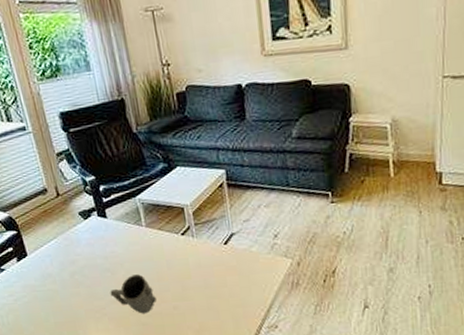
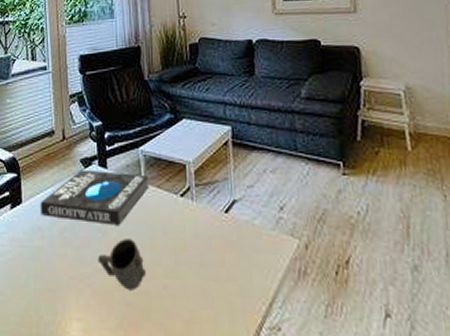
book: none [45,220,151,266] -> present [40,169,149,225]

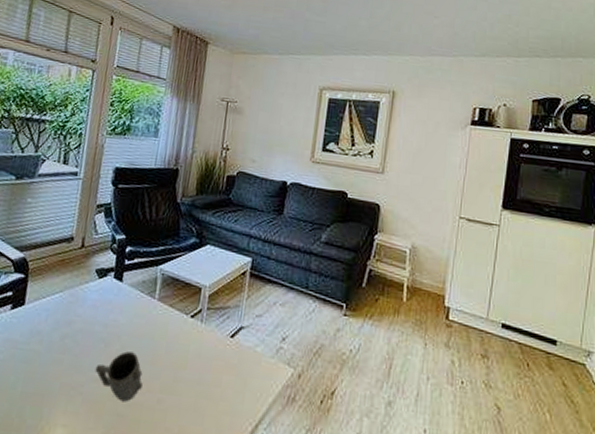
book: present [40,169,149,225] -> none [42,279,163,338]

